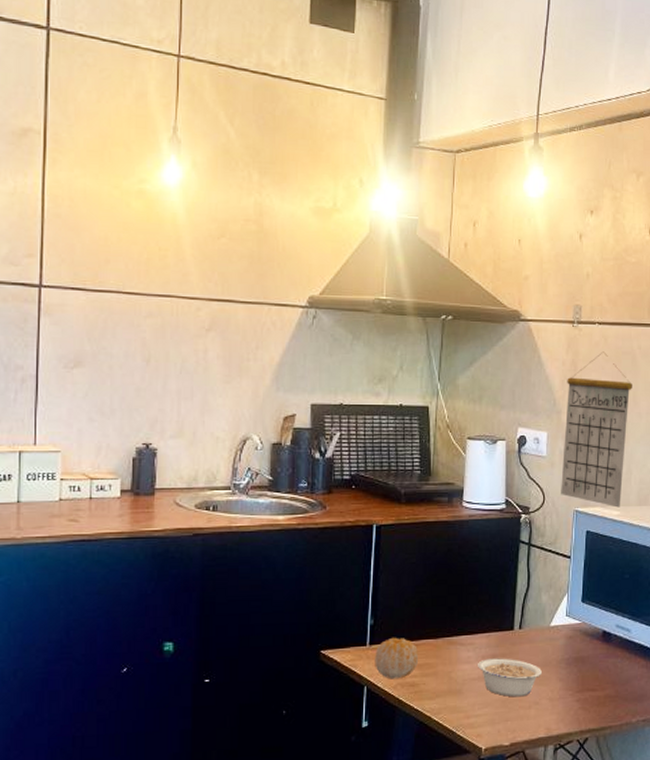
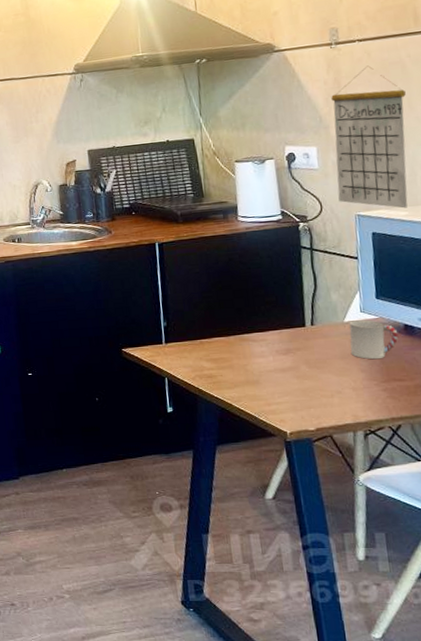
fruit: present [375,637,419,679] -> none [171,336,214,372]
legume: present [478,658,542,697] -> none [272,352,341,387]
cup: none [552,624,597,668] -> present [349,320,399,360]

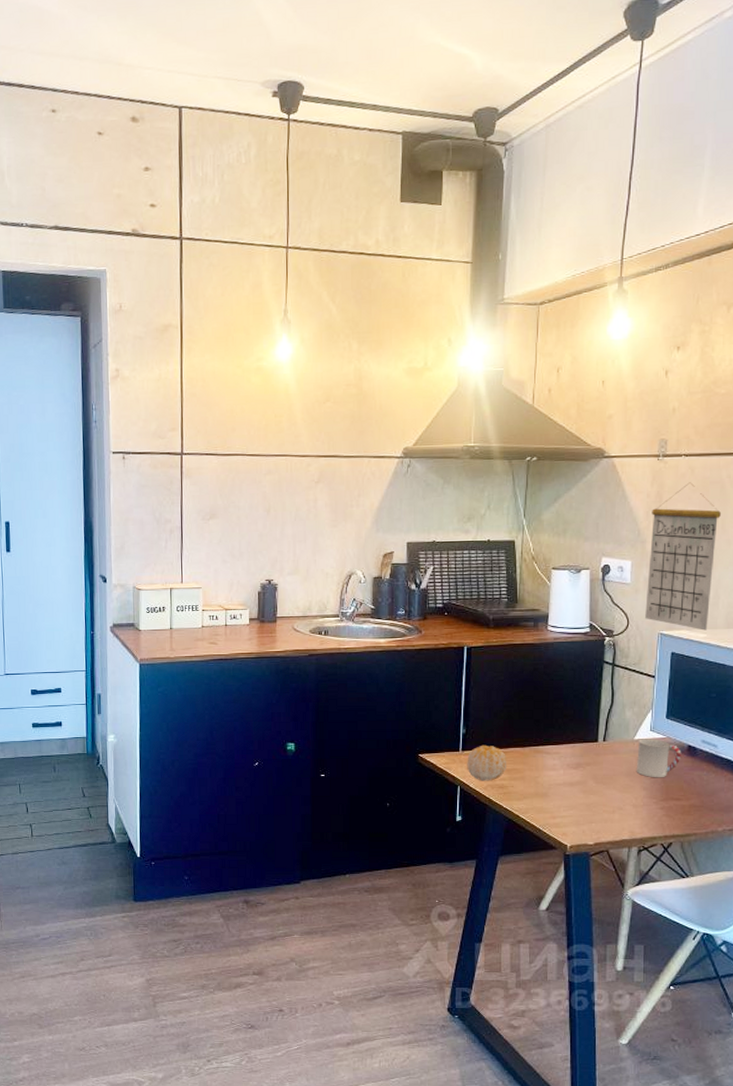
fruit: none [171,336,214,372] -> present [467,745,507,781]

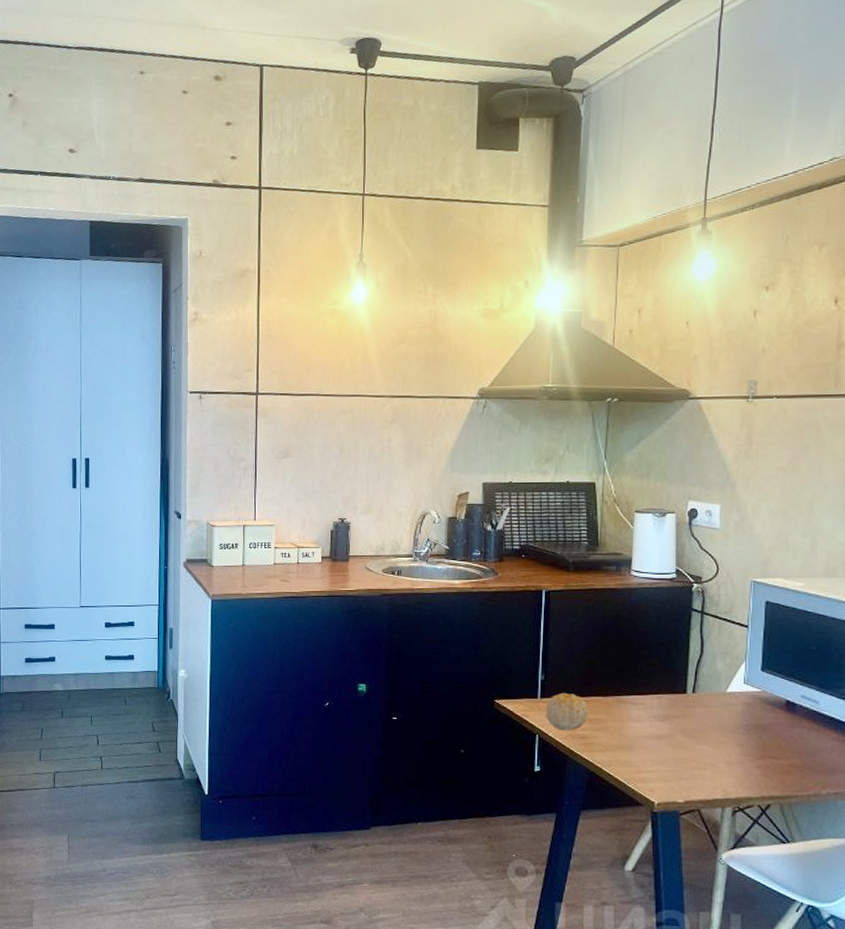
cup: present [636,739,682,778] -> none [729,692,779,735]
calendar: present [645,482,721,631] -> none [736,424,817,579]

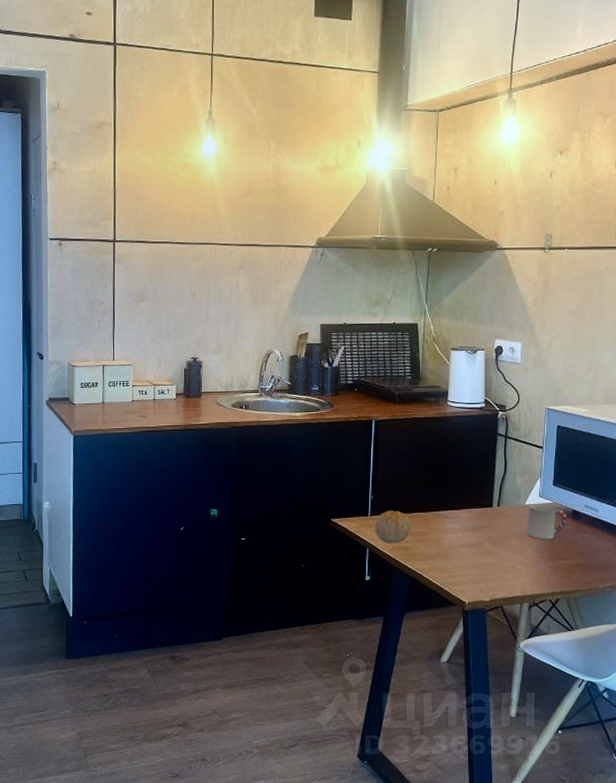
cup: none [729,692,779,735] -> present [526,504,567,540]

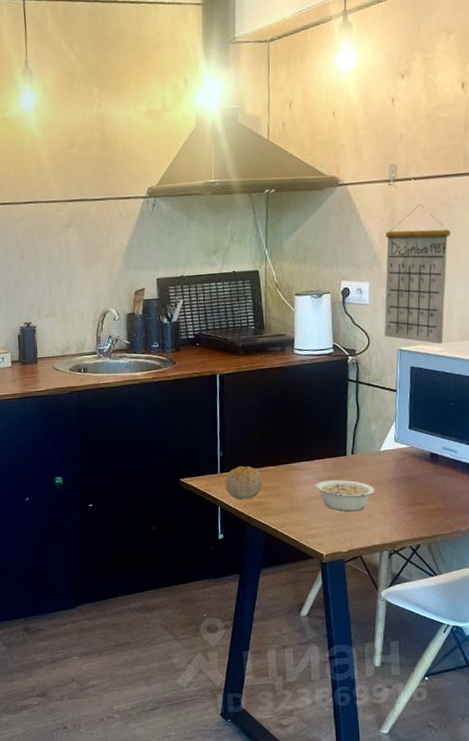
legume: none [462,530,517,562] -> present [316,479,374,512]
cup: present [526,504,567,540] -> none [383,449,425,486]
calendar: none [534,272,600,406] -> present [384,204,450,344]

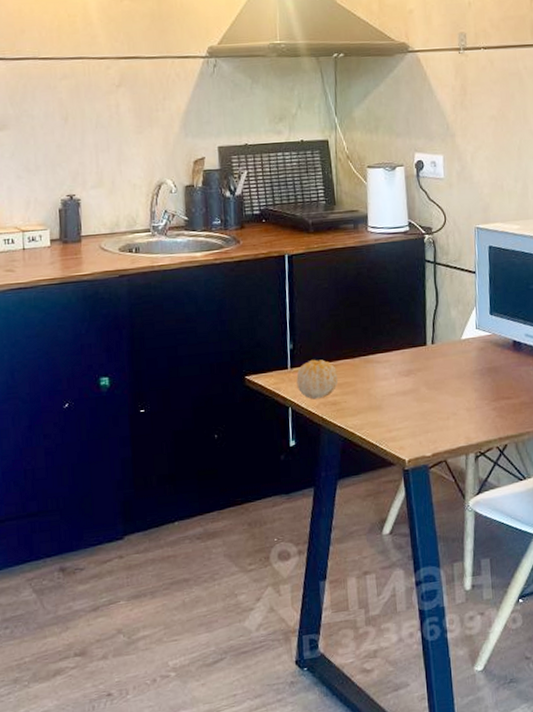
legume: present [316,479,374,512] -> none [395,373,457,410]
calendar: present [384,204,450,344] -> none [458,74,522,222]

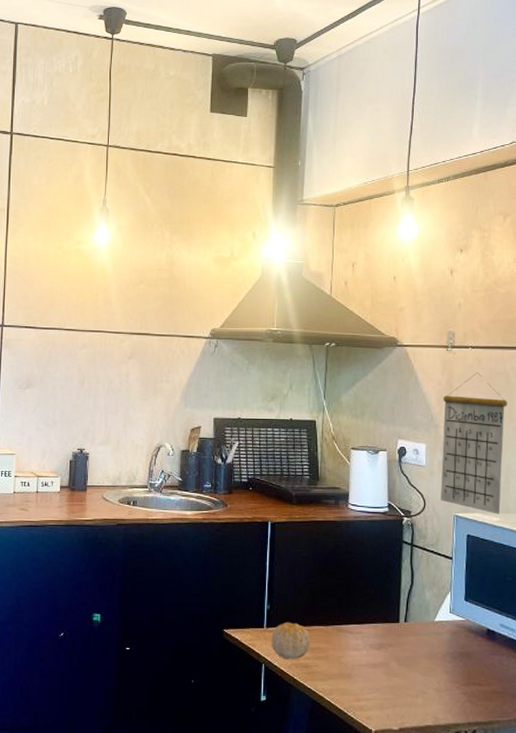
calendar: none [458,74,522,222] -> present [440,372,507,514]

